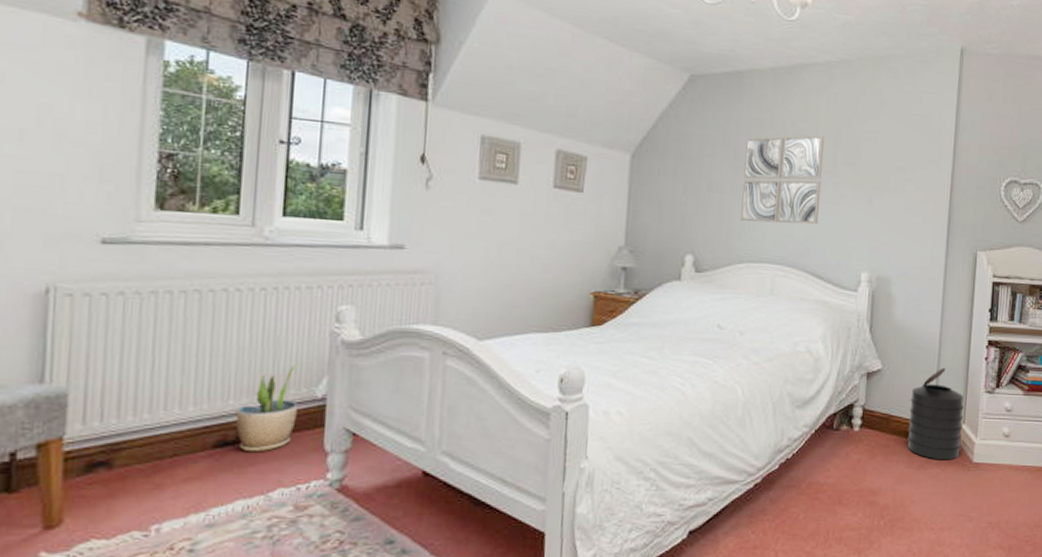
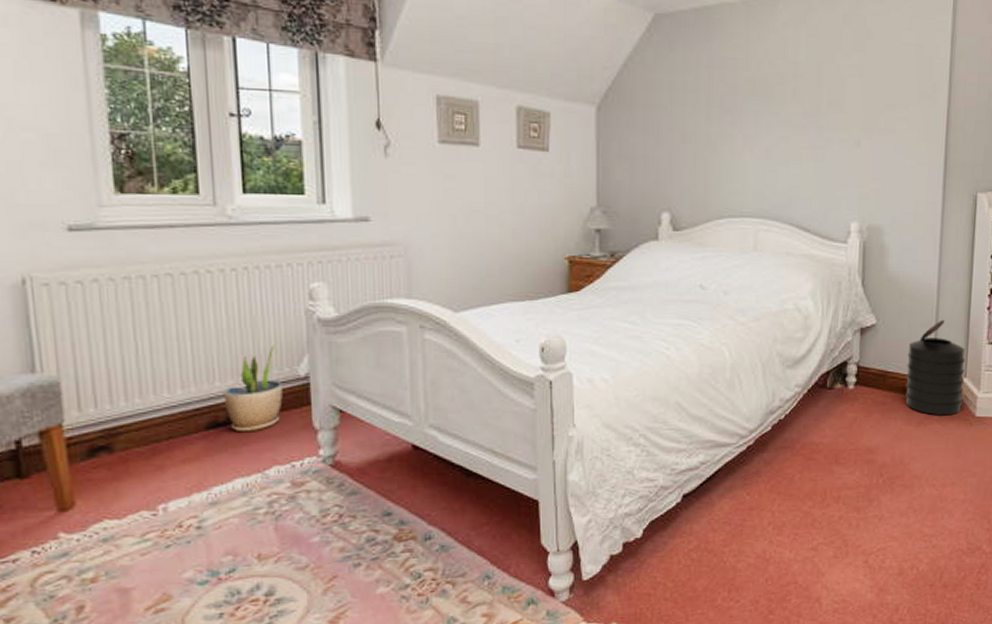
wall art: present [740,134,825,225] -> none [718,72,806,174]

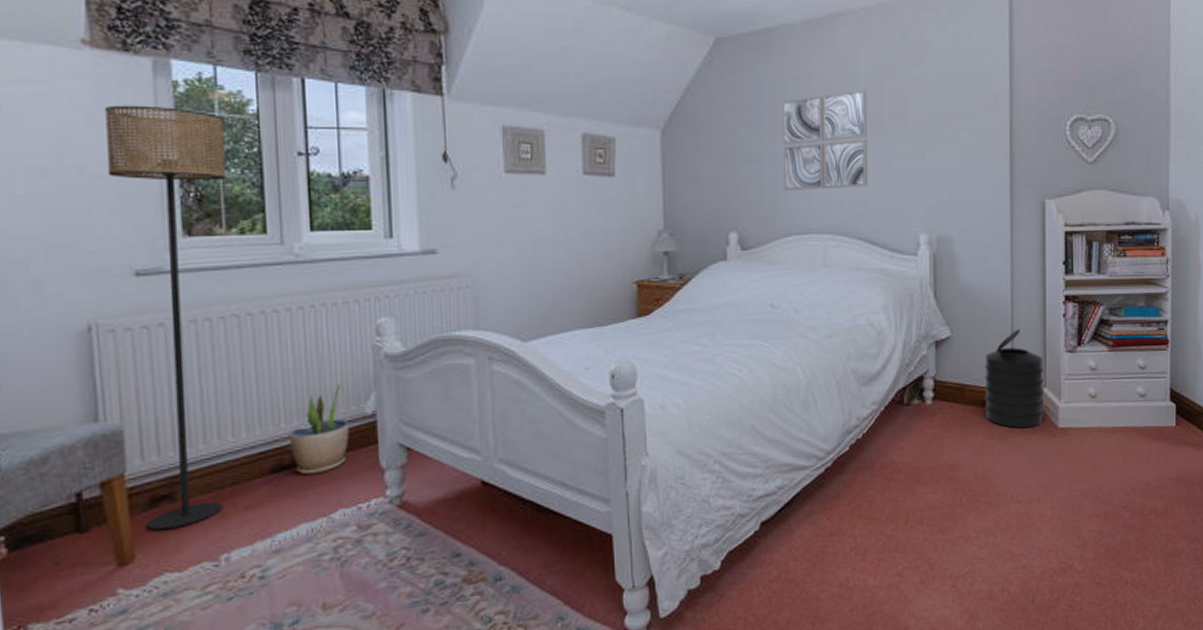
floor lamp: none [33,56,159,479] -> present [105,105,226,531]
wall art: none [718,72,806,174] -> present [783,88,868,191]

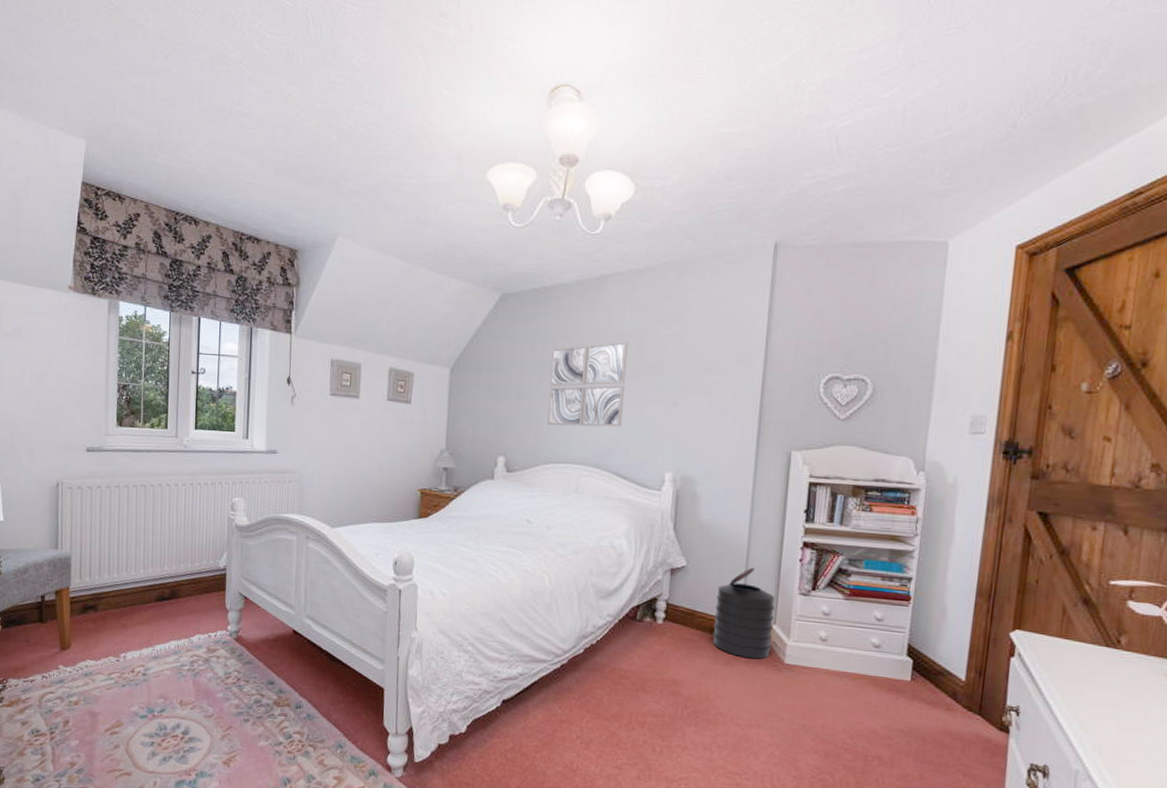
floor lamp: present [105,105,226,531] -> none [76,332,147,630]
potted plant: present [288,381,349,475] -> none [169,541,208,607]

